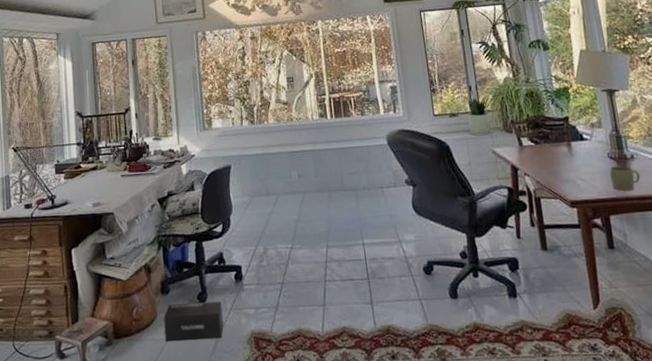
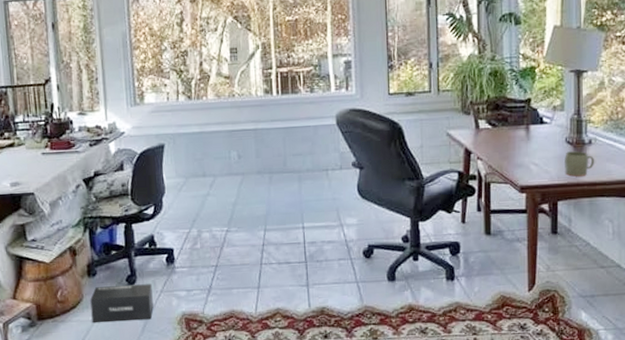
planter: present [467,97,494,136] -> none [422,75,451,118]

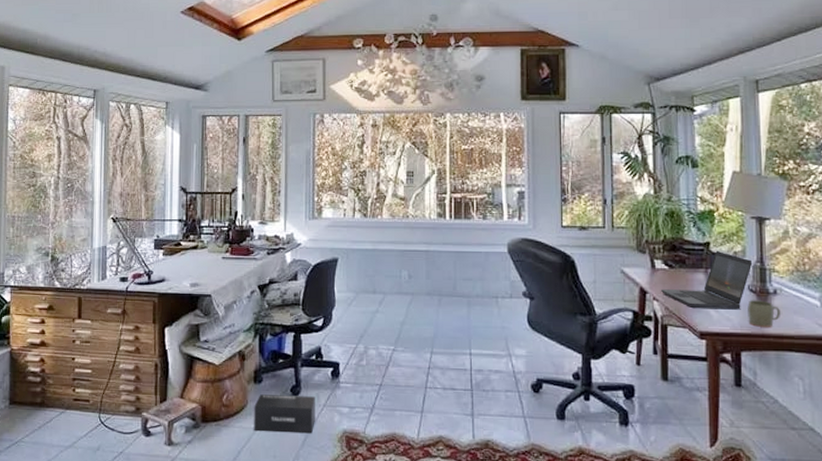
laptop computer: none [485,106,569,165] -> present [661,250,752,310]

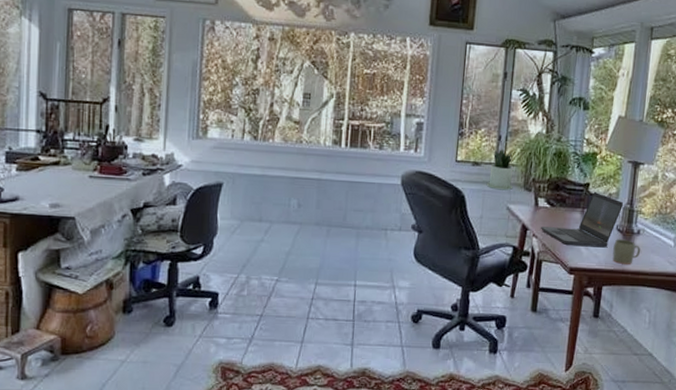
box: present [254,394,315,434] -> none [121,325,191,365]
planter: none [596,212,625,254] -> present [486,148,514,191]

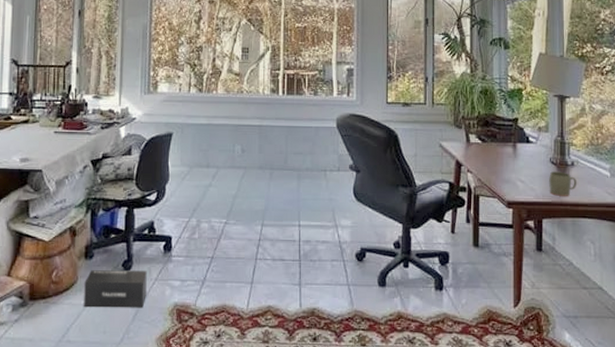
box: none [121,325,191,365] -> present [84,270,147,308]
planter: present [486,148,514,191] -> none [417,89,444,129]
laptop computer: present [541,191,623,248] -> none [475,125,553,181]

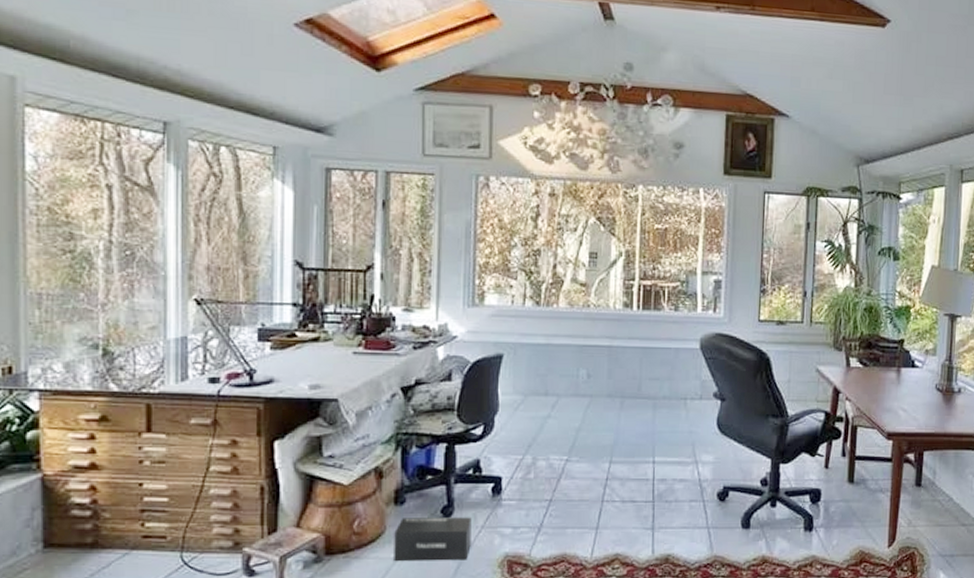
mug: present [549,171,576,196] -> none [933,399,962,426]

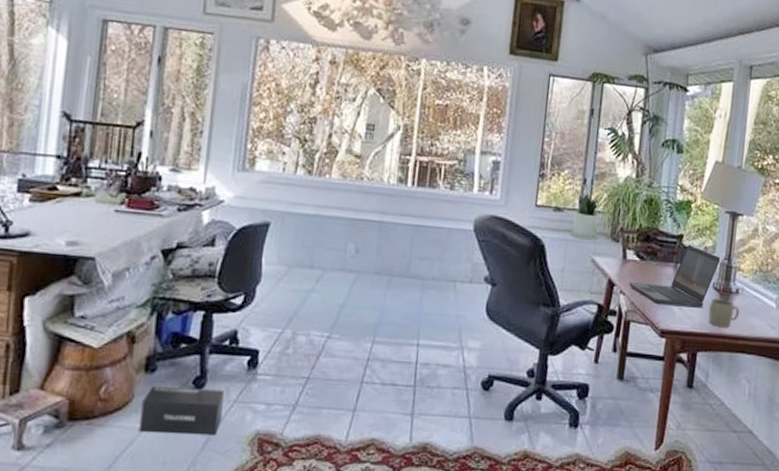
planter: none [793,305,822,351] -> present [569,193,600,241]
laptop computer: none [854,348,941,409] -> present [629,244,720,308]
mug: none [933,399,962,426] -> present [708,298,739,328]

